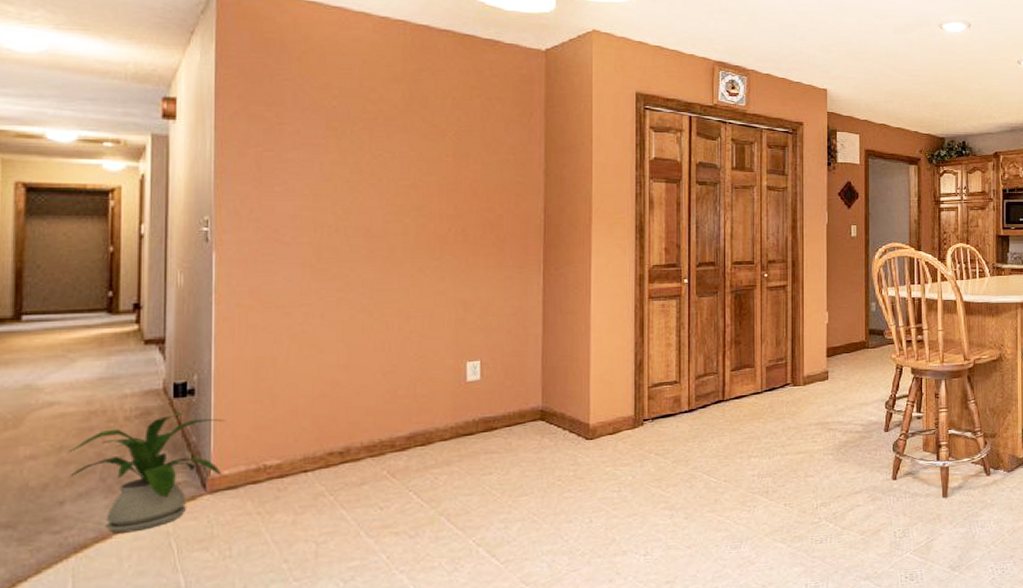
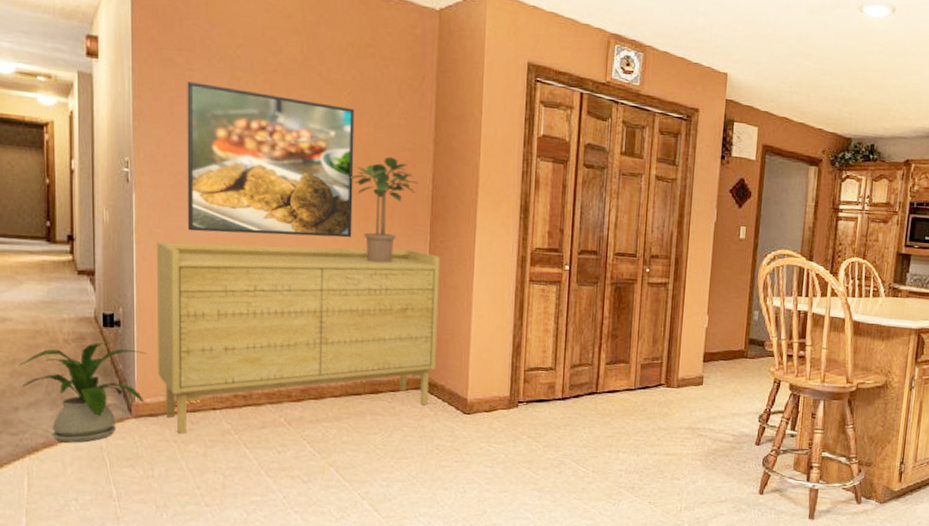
sideboard: none [239,280,555,504] -> present [157,241,441,434]
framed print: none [276,135,461,285] -> present [187,81,355,238]
potted plant: none [456,191,529,297] -> present [349,156,418,263]

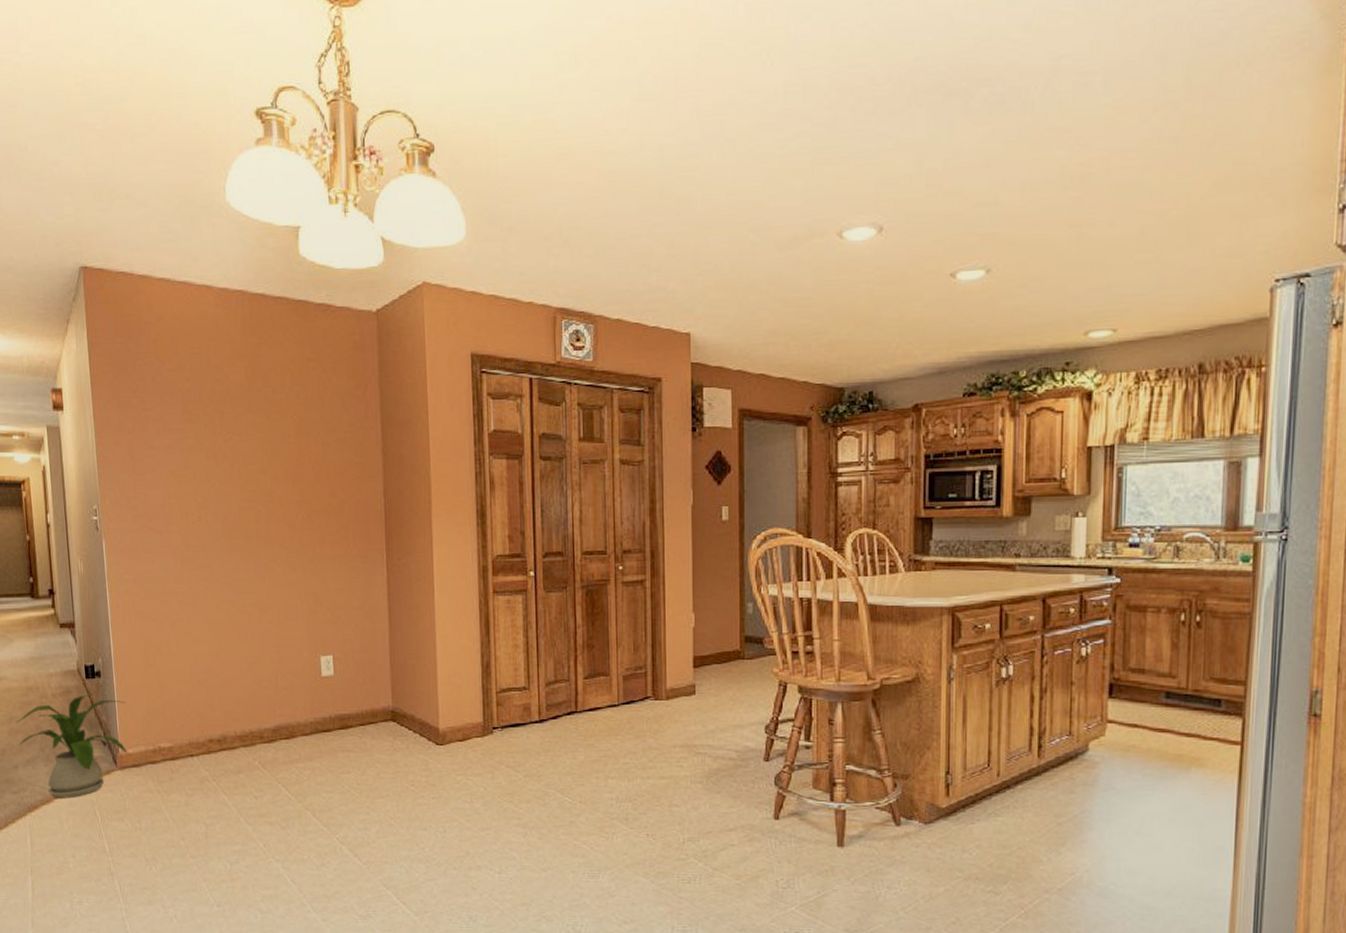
sideboard: present [157,241,441,434] -> none [128,571,404,784]
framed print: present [187,81,355,238] -> none [143,421,309,574]
potted plant: present [349,156,418,263] -> none [302,473,370,588]

